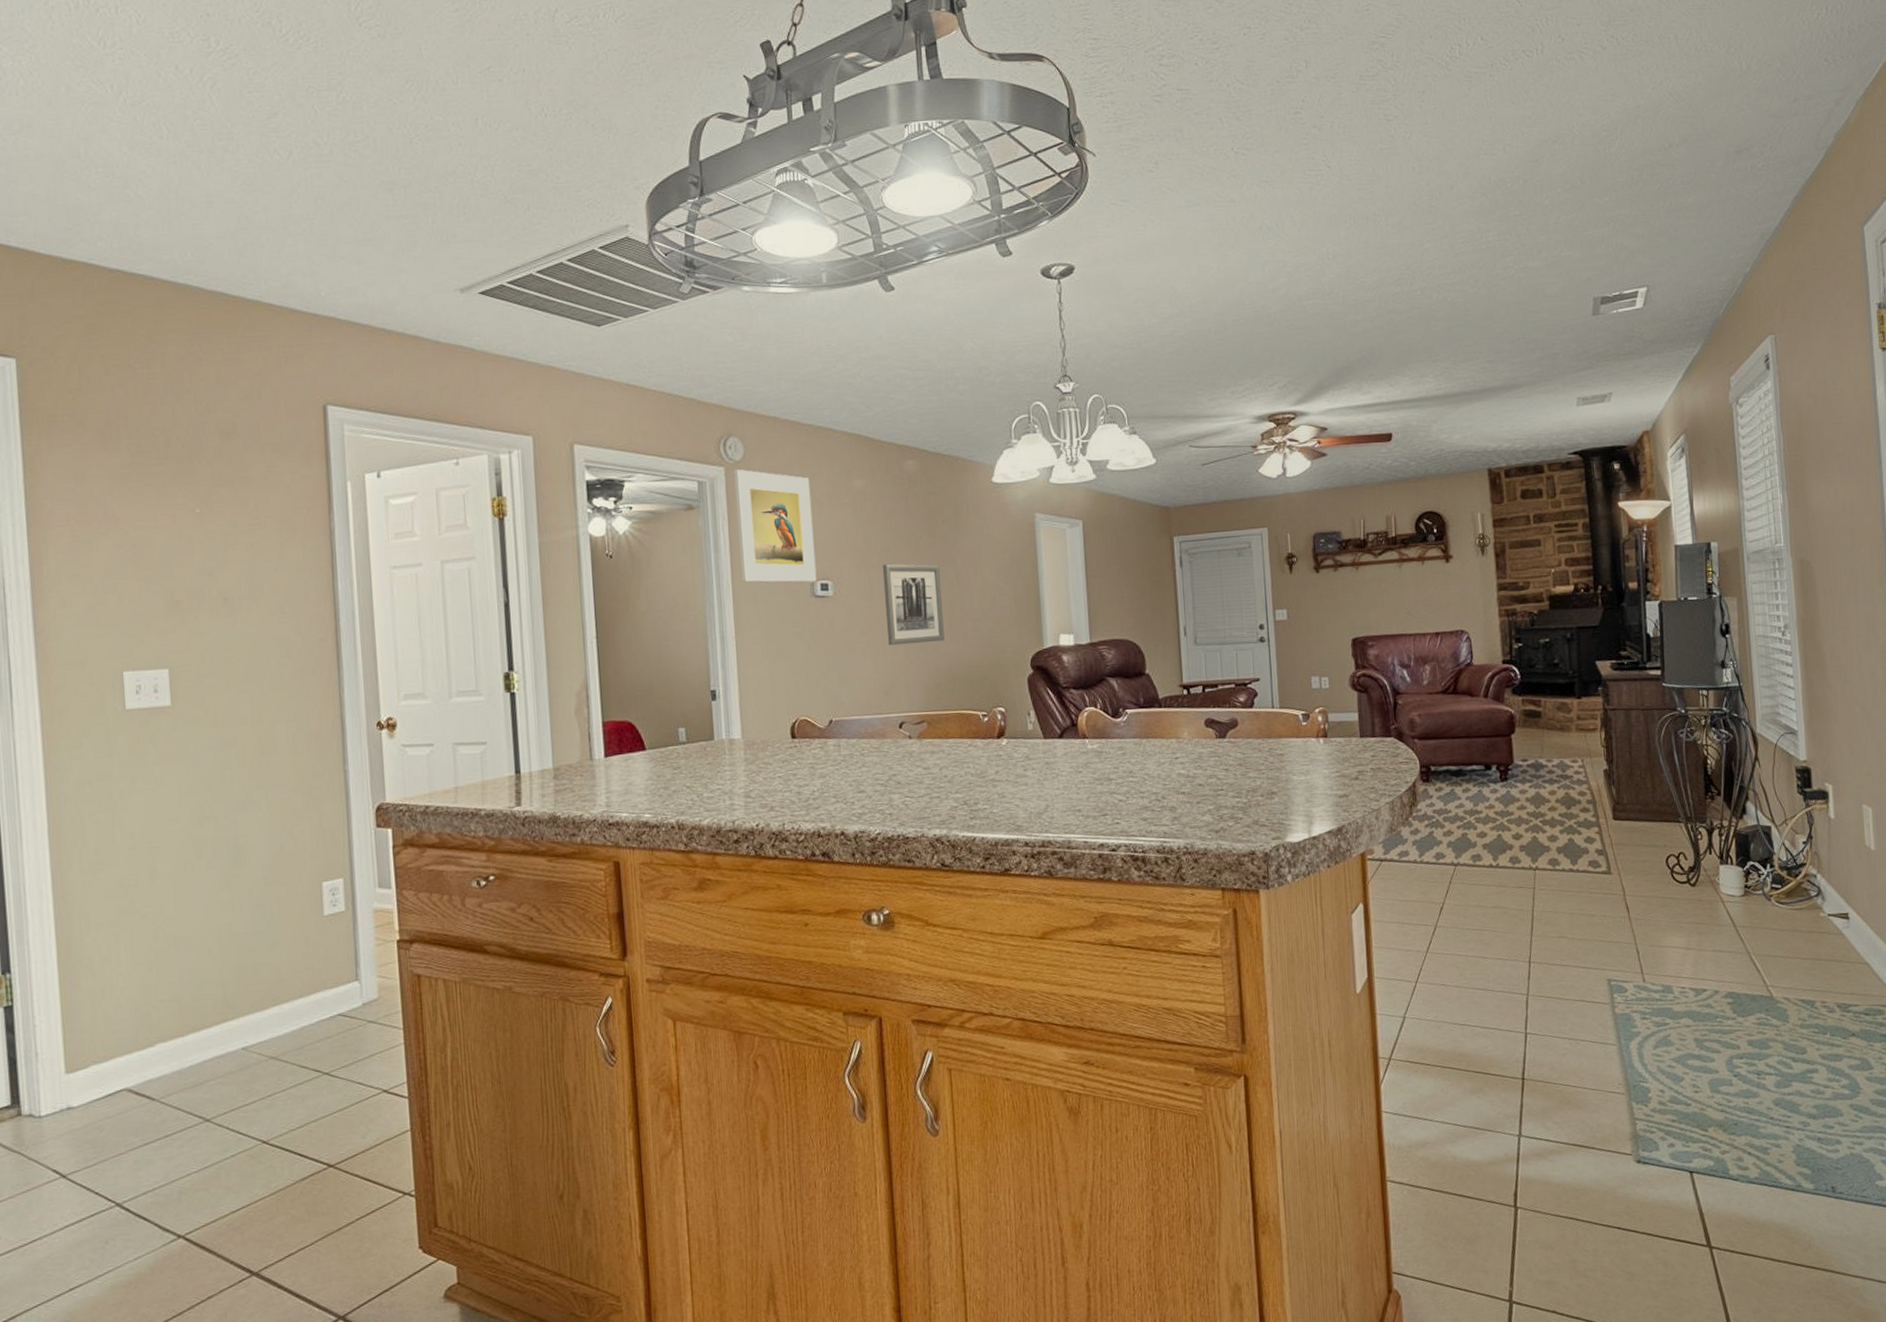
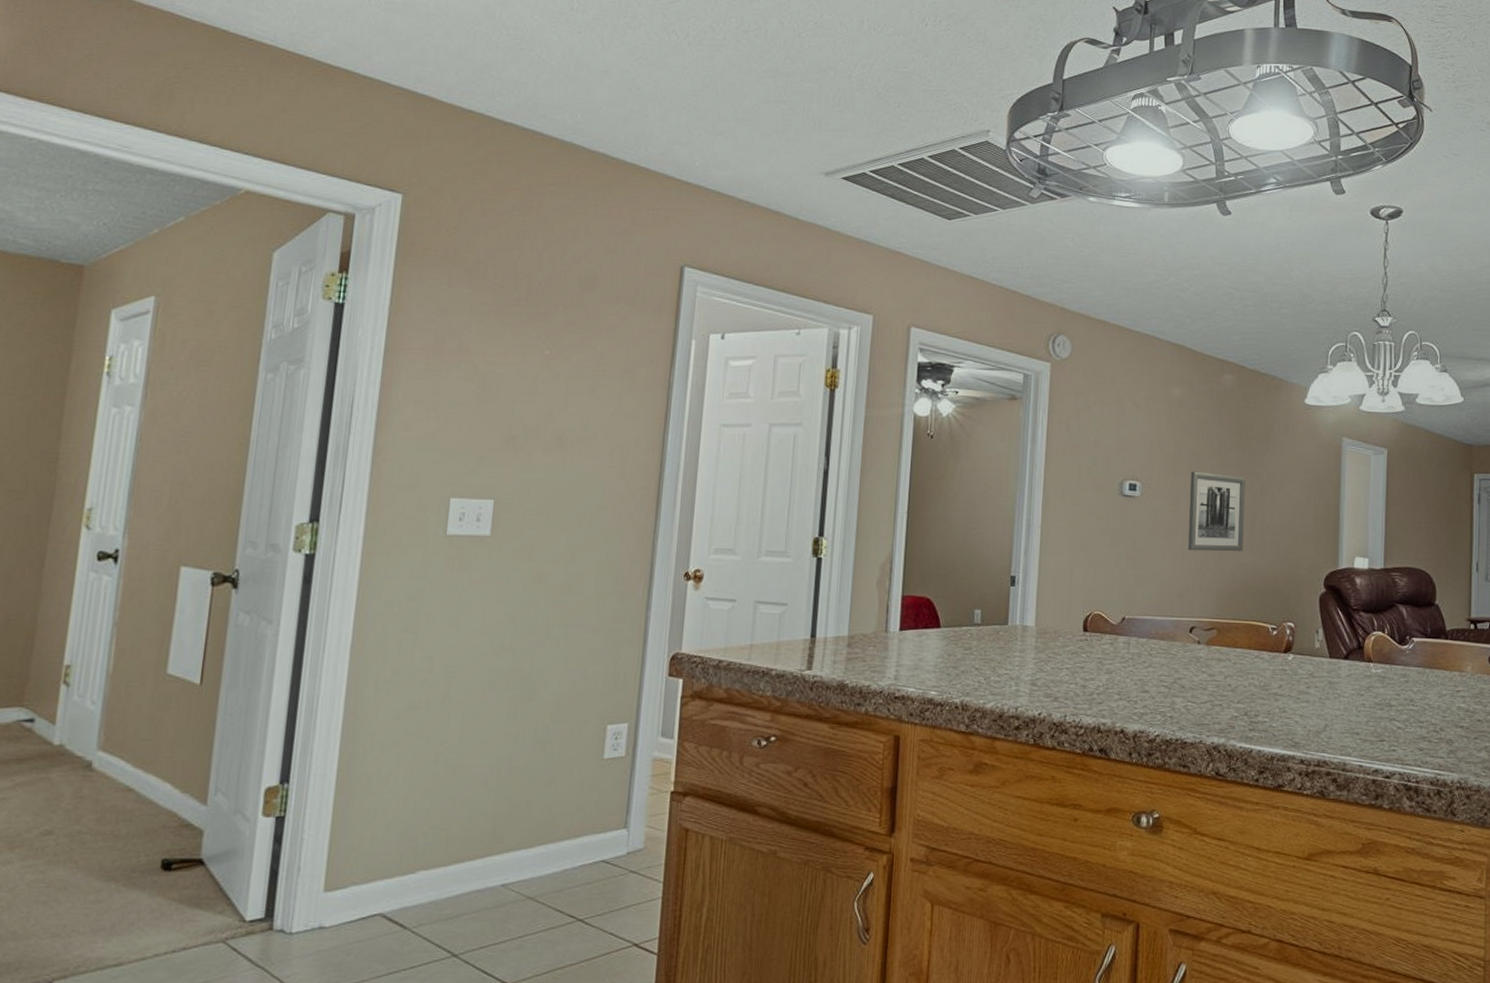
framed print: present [733,469,817,583] -> none [1054,366,1131,481]

